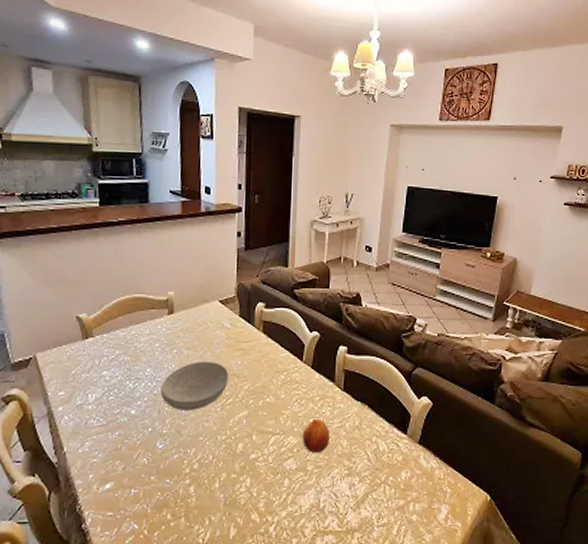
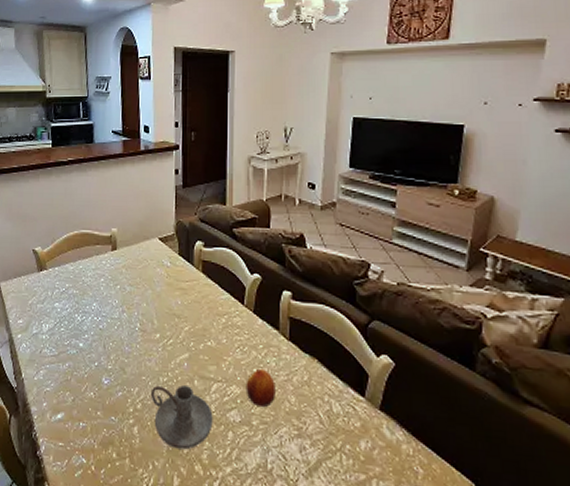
bowl: present [160,361,229,411] -> none [105,298,170,349]
candle holder: none [208,442,270,502] -> present [150,385,213,450]

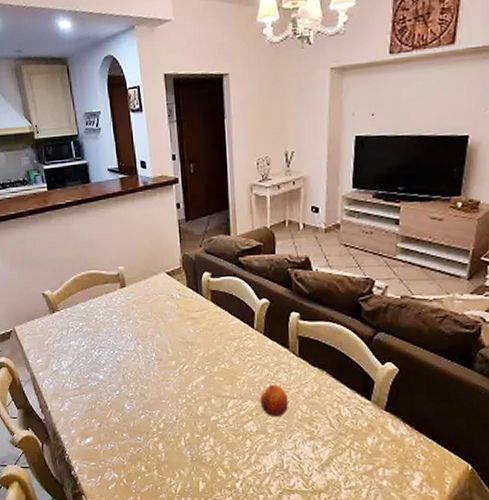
candle holder: present [150,385,213,450] -> none [171,405,232,459]

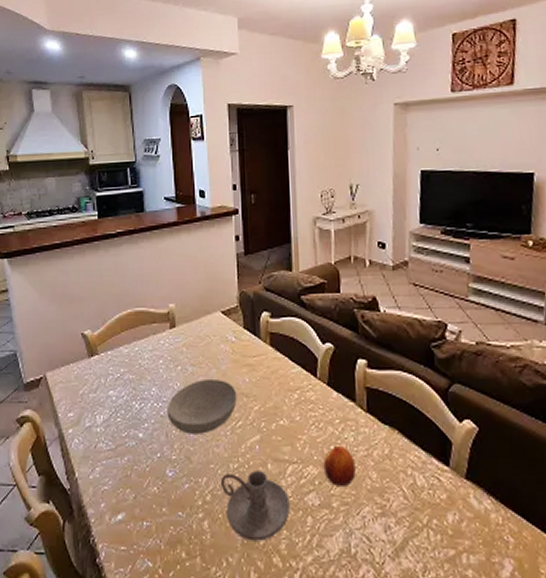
bowl: none [122,330,184,376] -> present [167,378,237,434]
candle holder: none [171,405,232,459] -> present [220,471,290,541]

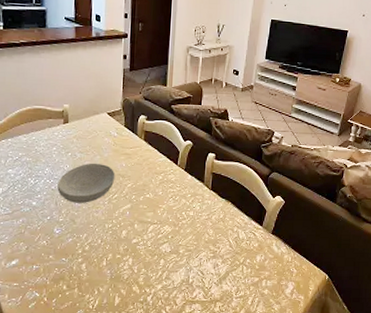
candle holder: present [220,471,290,541] -> none [97,229,149,277]
fruit: present [323,445,356,486] -> none [175,211,199,239]

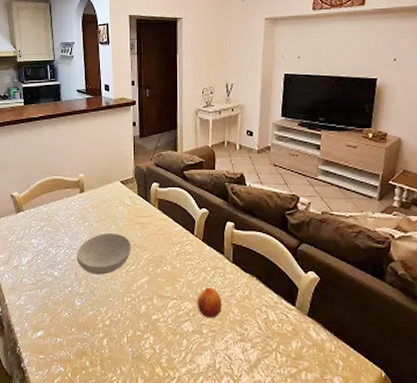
fruit: none [175,211,199,239] -> present [197,287,222,318]

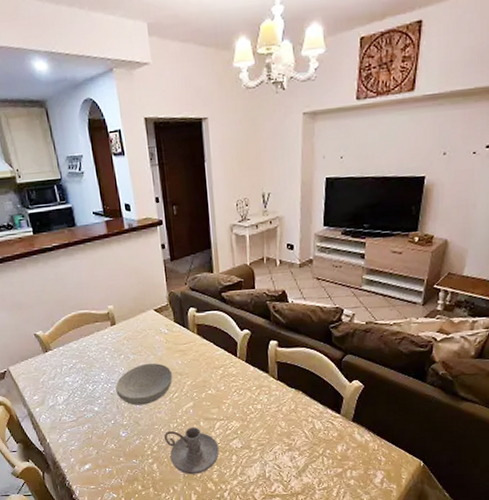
candle holder: none [117,304,170,356] -> present [164,427,219,475]
fruit: present [197,287,222,318] -> none [243,405,269,433]

